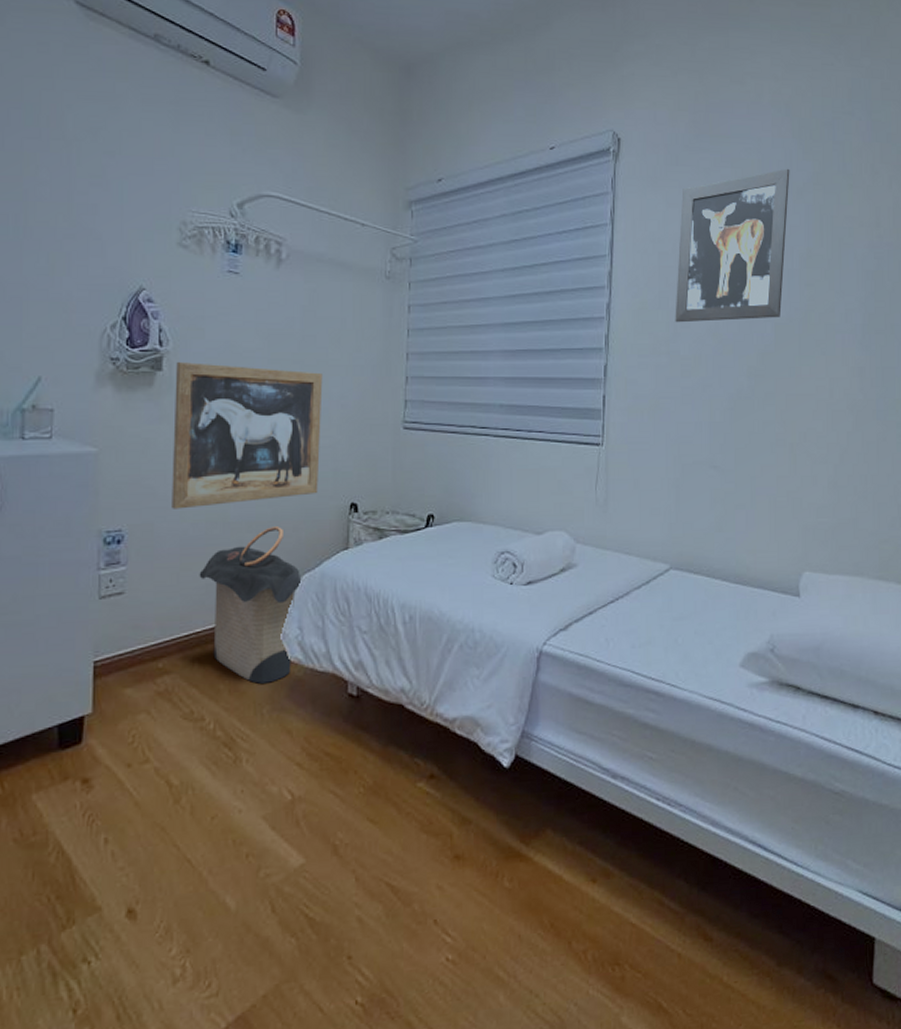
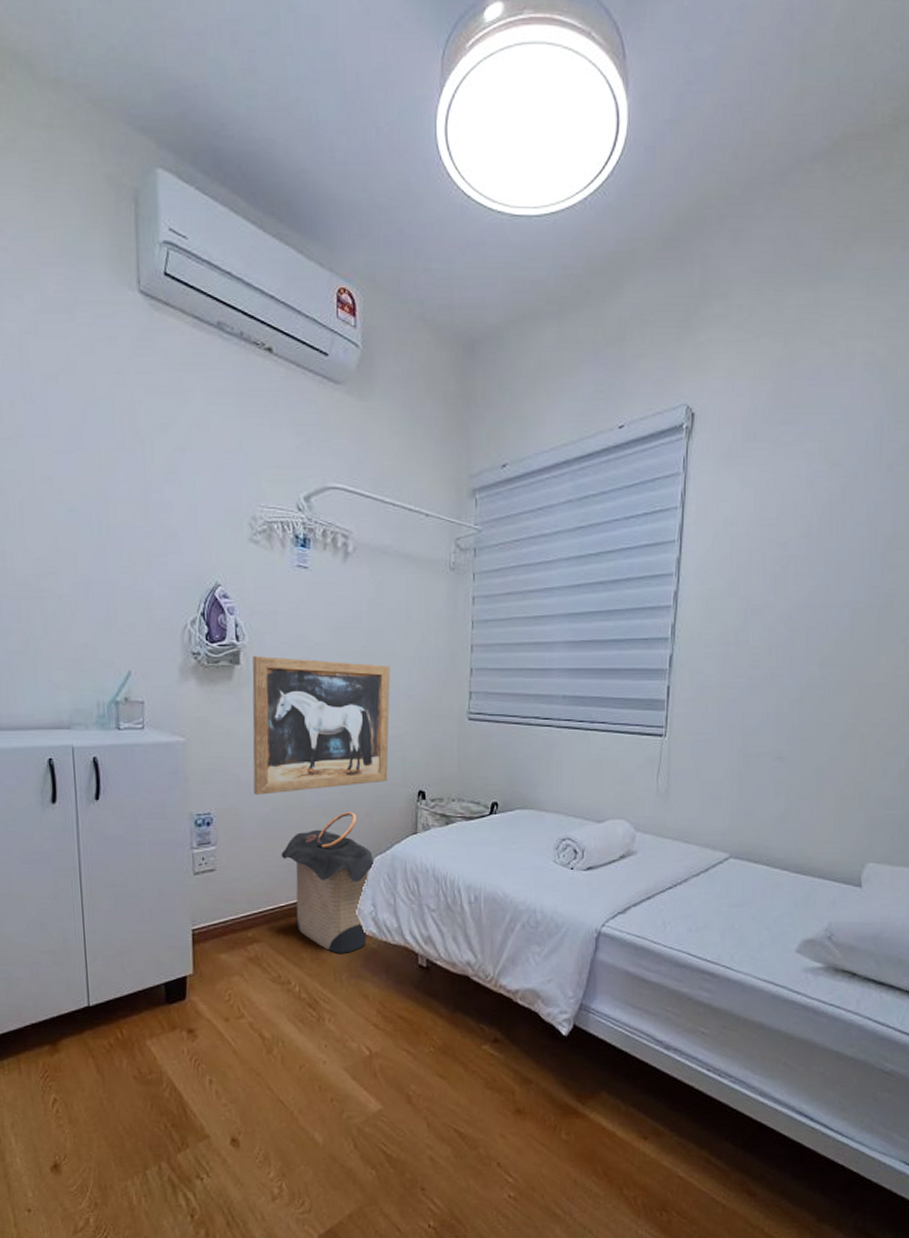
wall art: present [675,168,790,323] -> none [745,439,880,611]

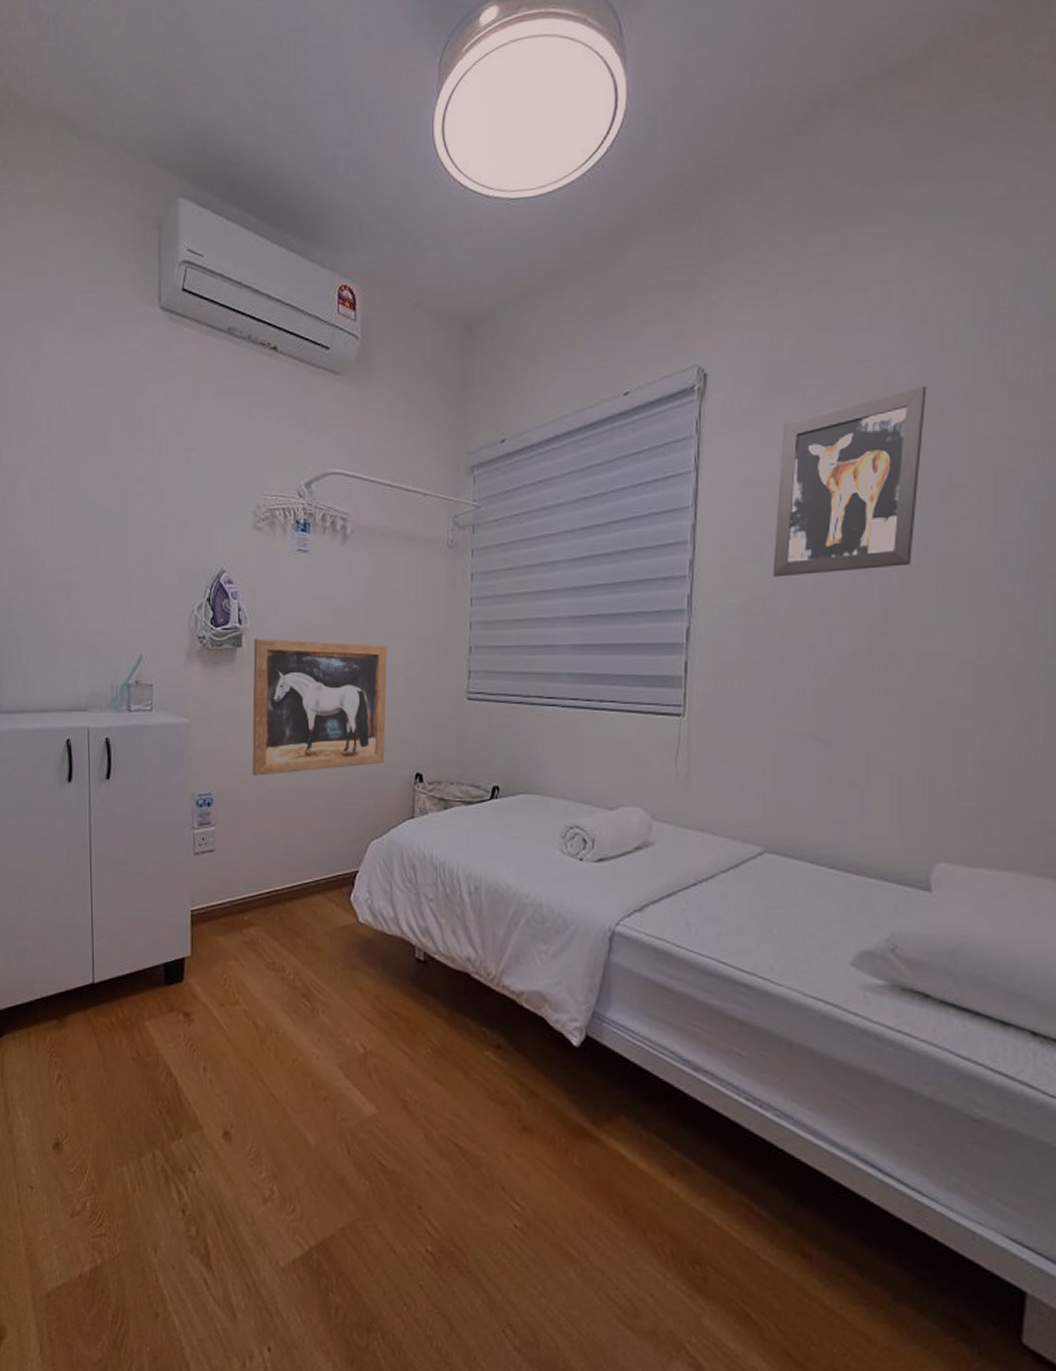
laundry hamper: present [281,811,376,953] -> none [277,793,372,942]
wall art: none [745,439,880,611] -> present [772,385,927,578]

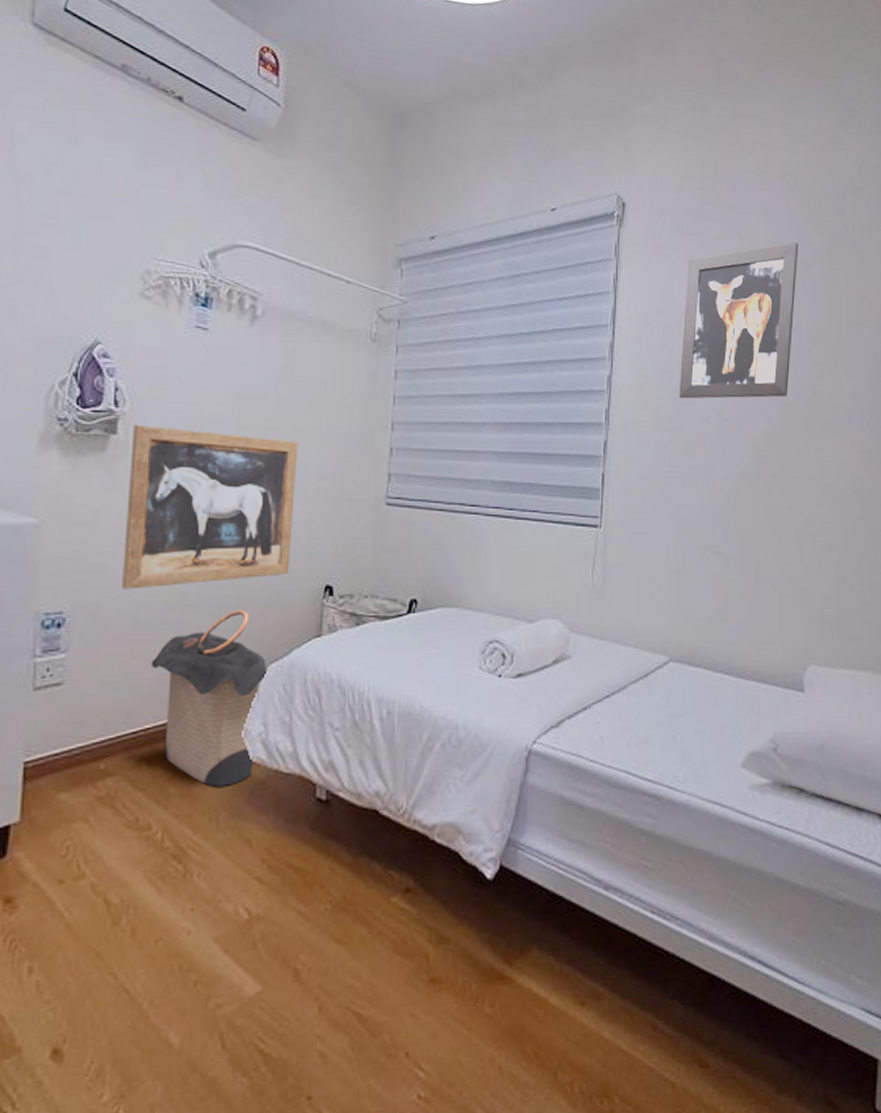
laundry hamper: none [277,793,372,942] -> present [150,609,270,787]

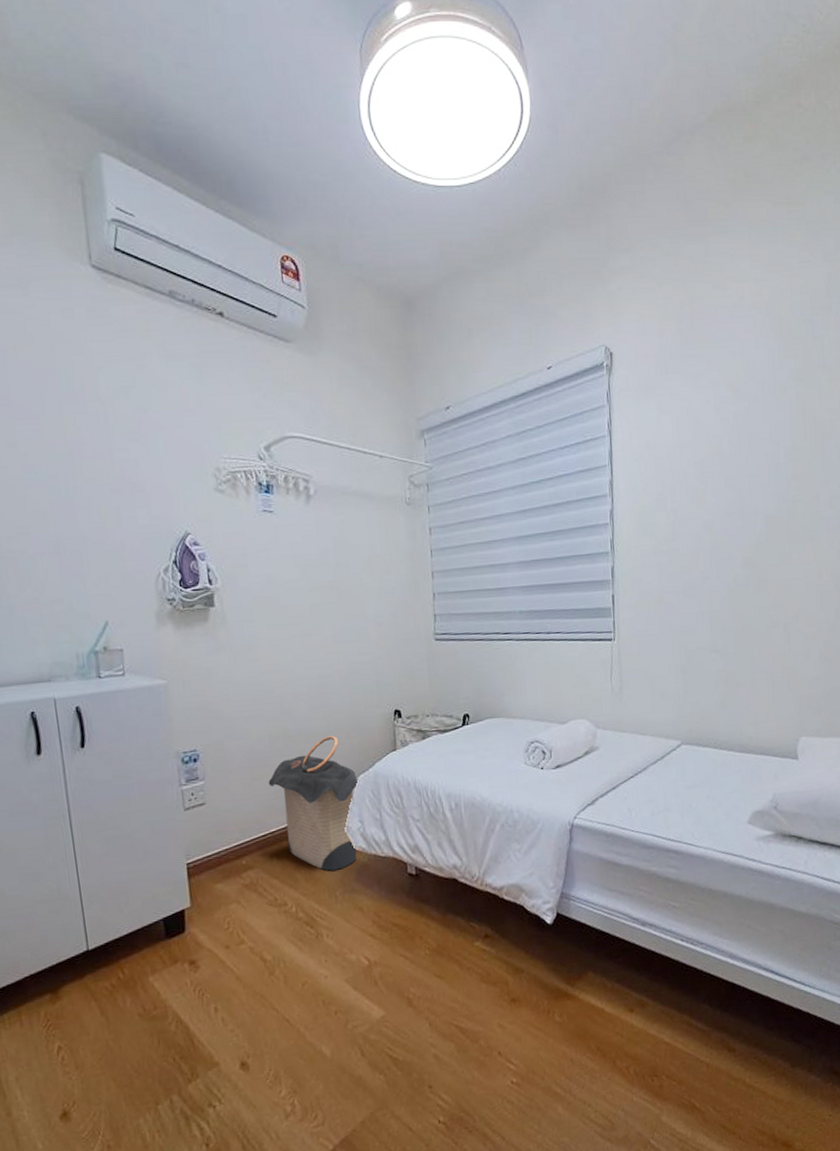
wall art: present [122,425,298,589] -> none [226,596,365,728]
wall art: present [679,242,799,399] -> none [673,367,773,523]

